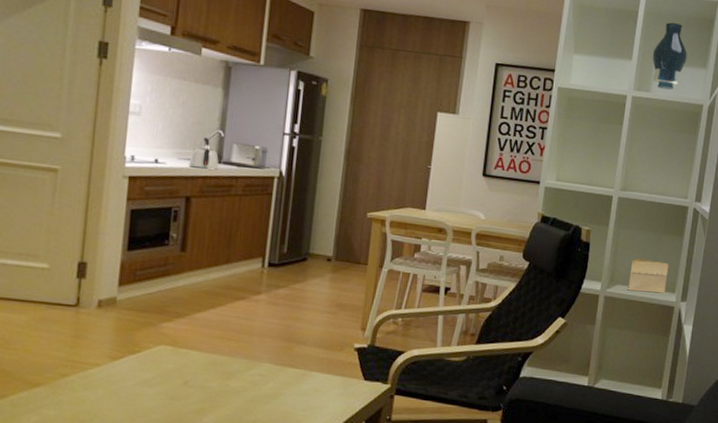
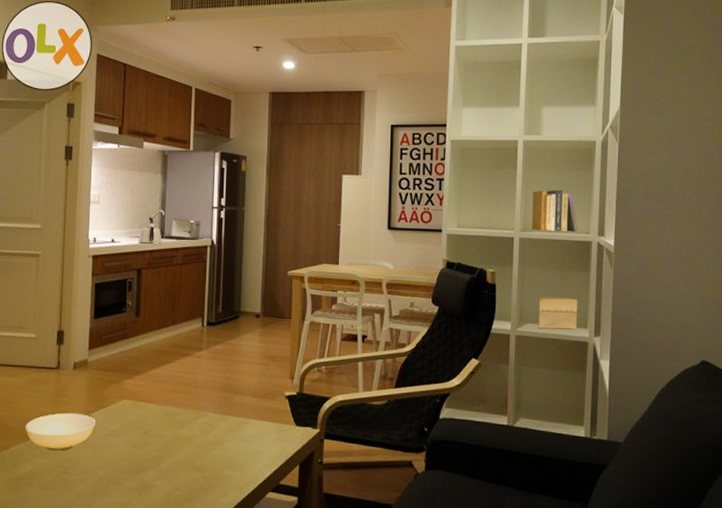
bowl: none [30,357,123,401] -> present [25,412,95,451]
books: none [631,150,678,196] -> present [532,189,579,232]
vase: present [652,22,687,91] -> none [539,67,574,131]

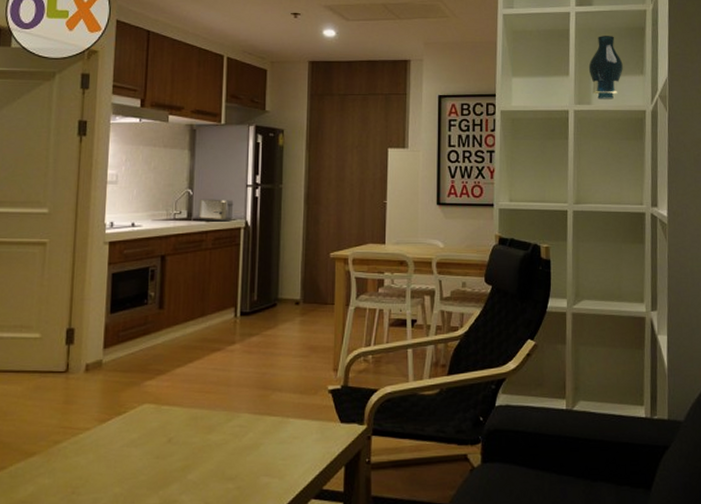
bowl: present [25,412,95,451] -> none [25,422,111,468]
kettle: present [138,217,162,245] -> none [162,197,190,228]
books: present [532,189,579,232] -> none [584,160,632,203]
decorative box: present [538,295,578,330] -> none [594,270,634,305]
vase: none [539,67,574,131] -> present [588,36,623,101]

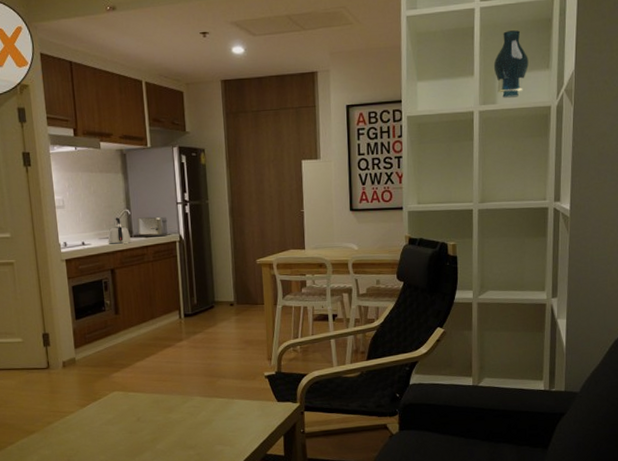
kettle: none [162,197,190,228] -> present [107,217,132,245]

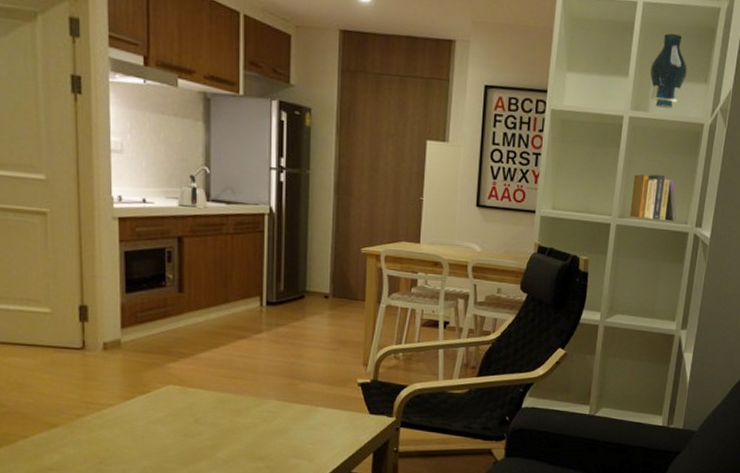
toaster: present [137,216,168,237] -> none [217,178,256,206]
books: none [489,158,536,201] -> present [629,174,677,222]

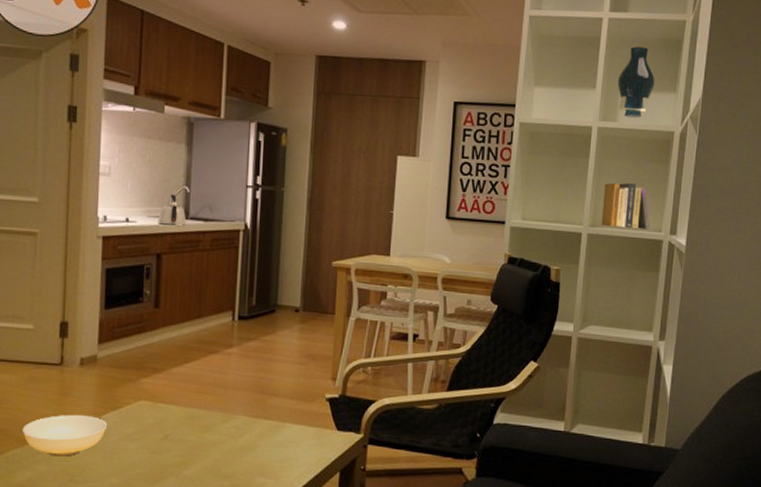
bowl: none [46,398,135,440] -> present [22,414,107,457]

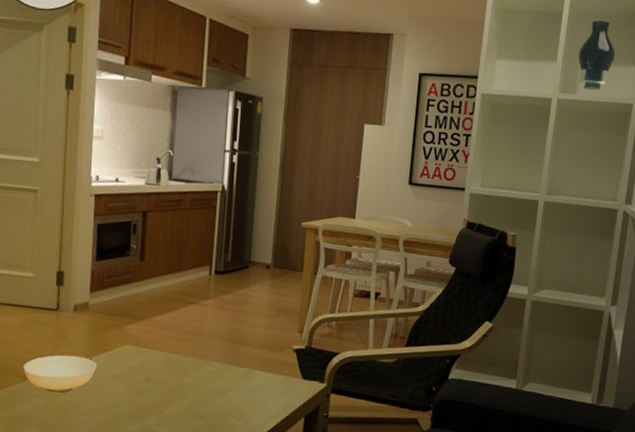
books: present [601,182,651,229] -> none [558,153,606,199]

